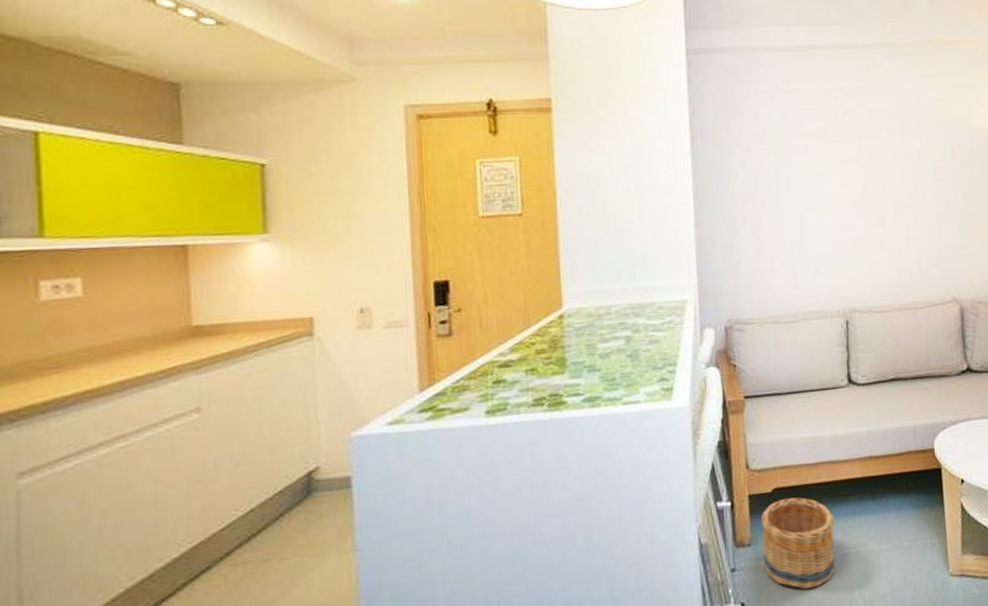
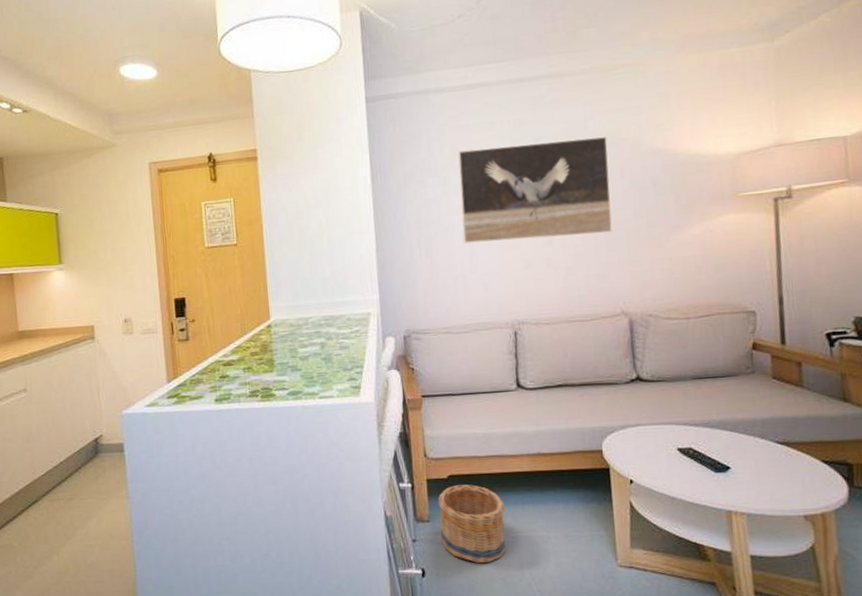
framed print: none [788,112,944,221] -> present [458,136,612,243]

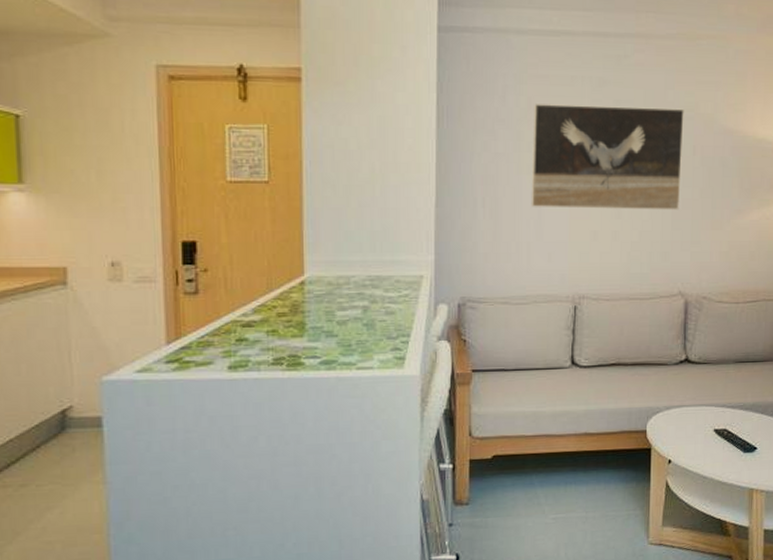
basket: present [437,484,506,563] -> none [479,465,547,546]

